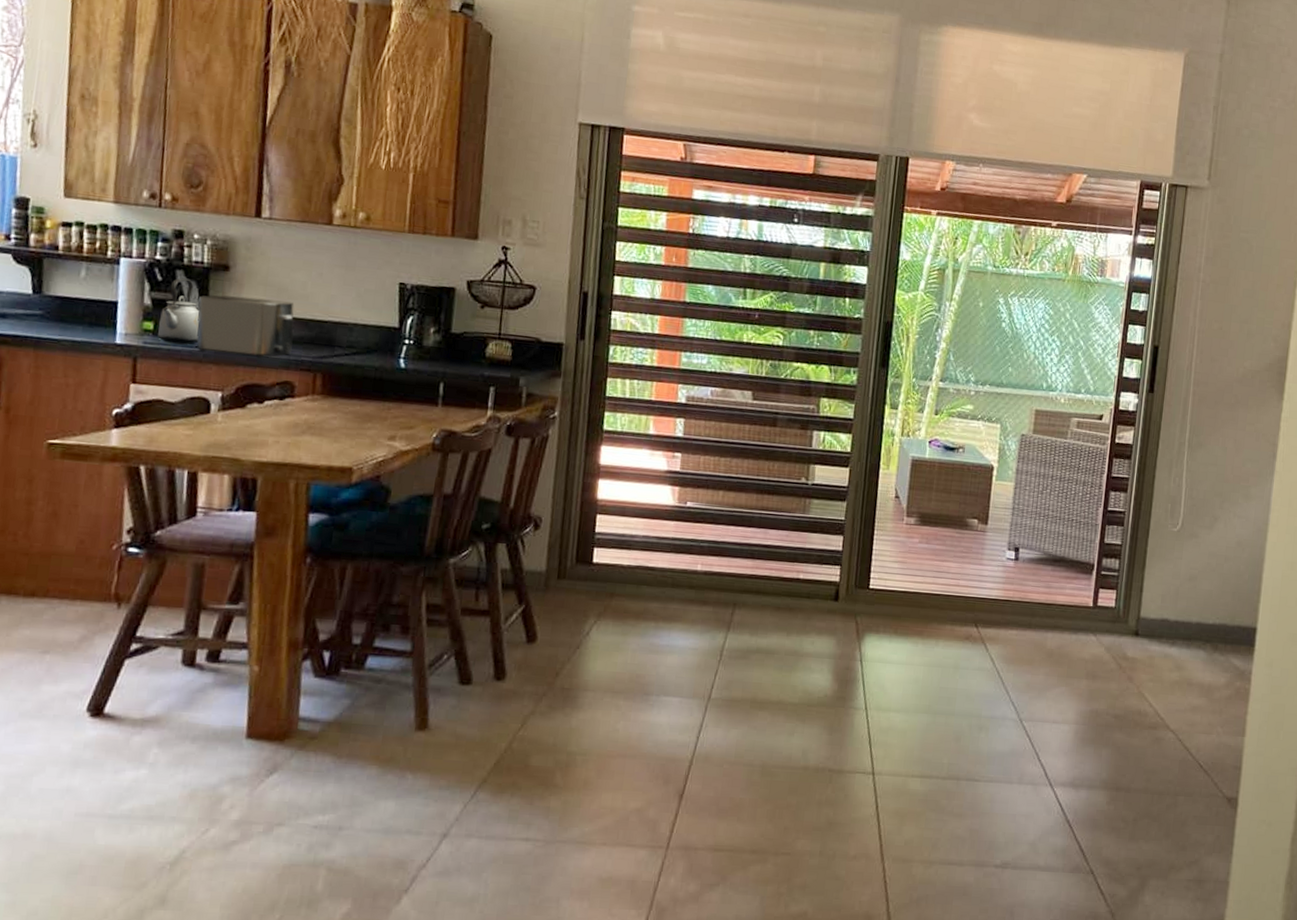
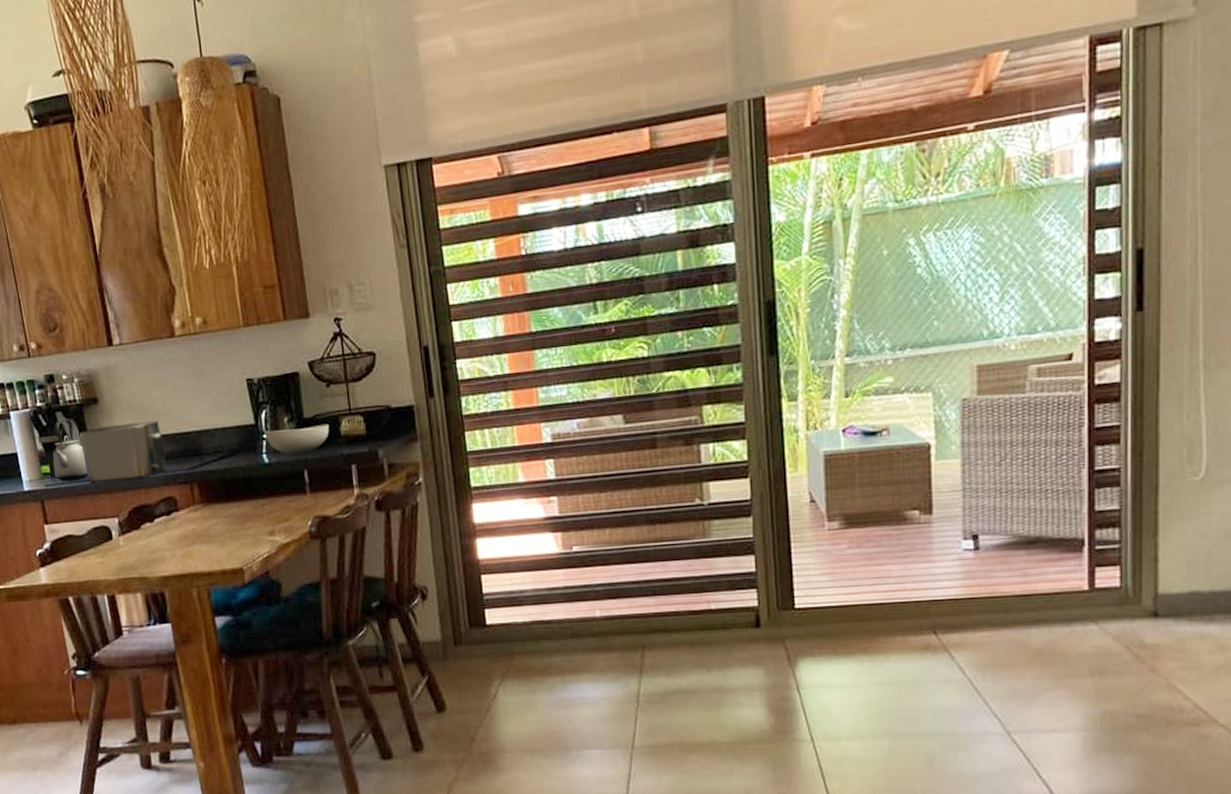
bowl: none [406,336,475,367] -> present [264,423,329,455]

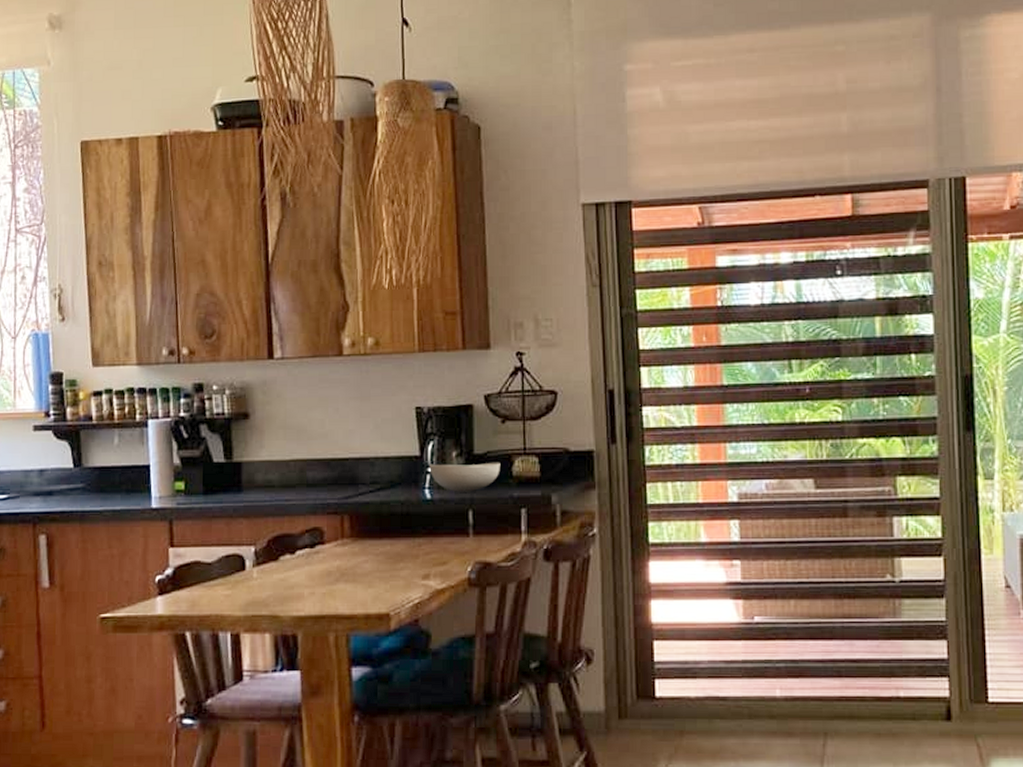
kettle: present [52,419,88,482] -> none [189,433,227,501]
toaster: present [79,420,167,484] -> none [223,443,317,507]

